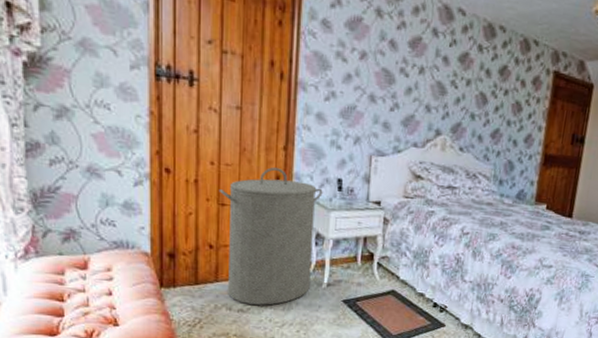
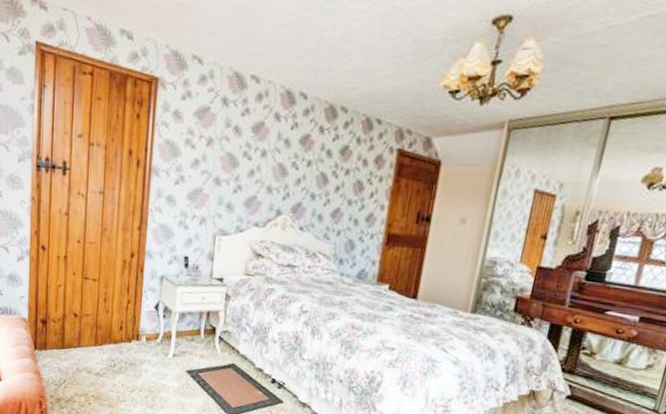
laundry hamper: present [218,167,323,306] -> none [83,245,171,371]

